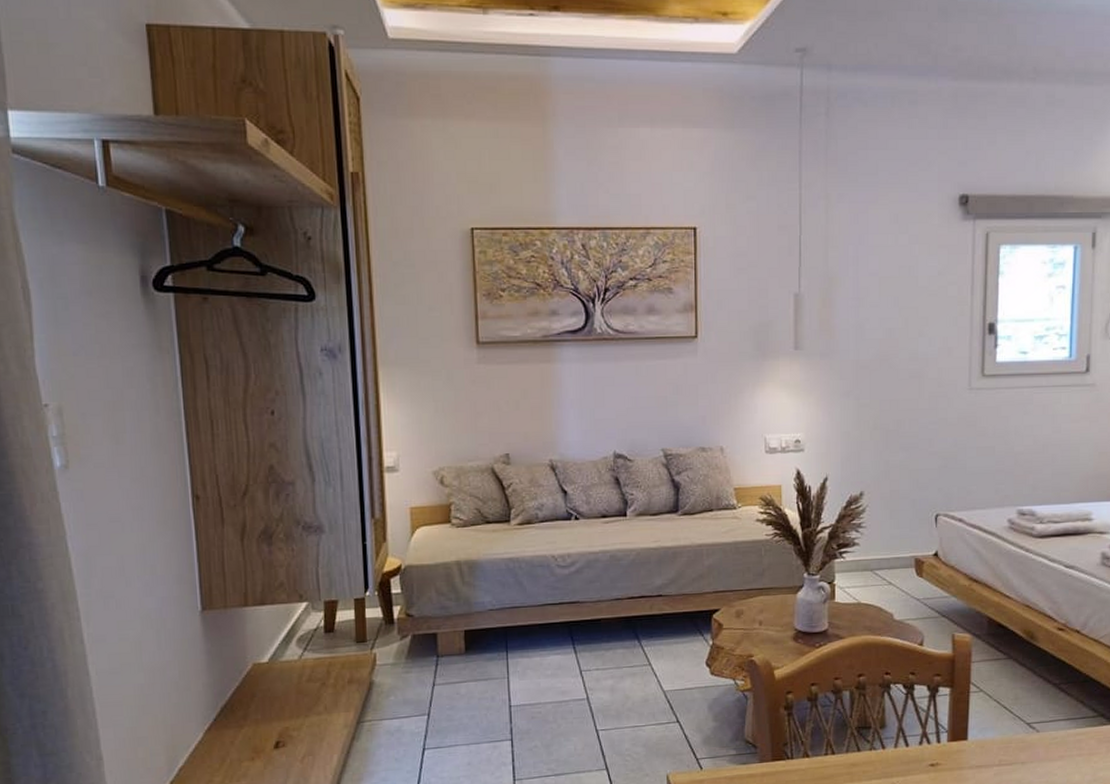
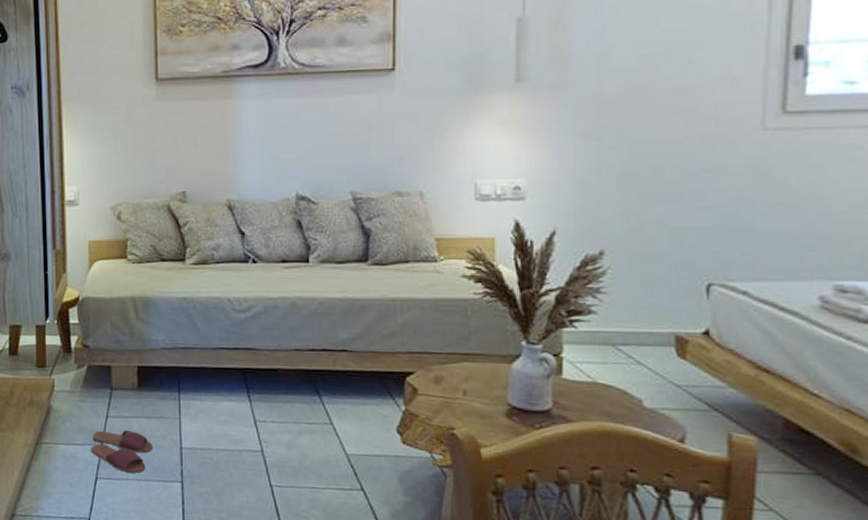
slippers: none [416,695,481,739] -> present [90,429,152,473]

